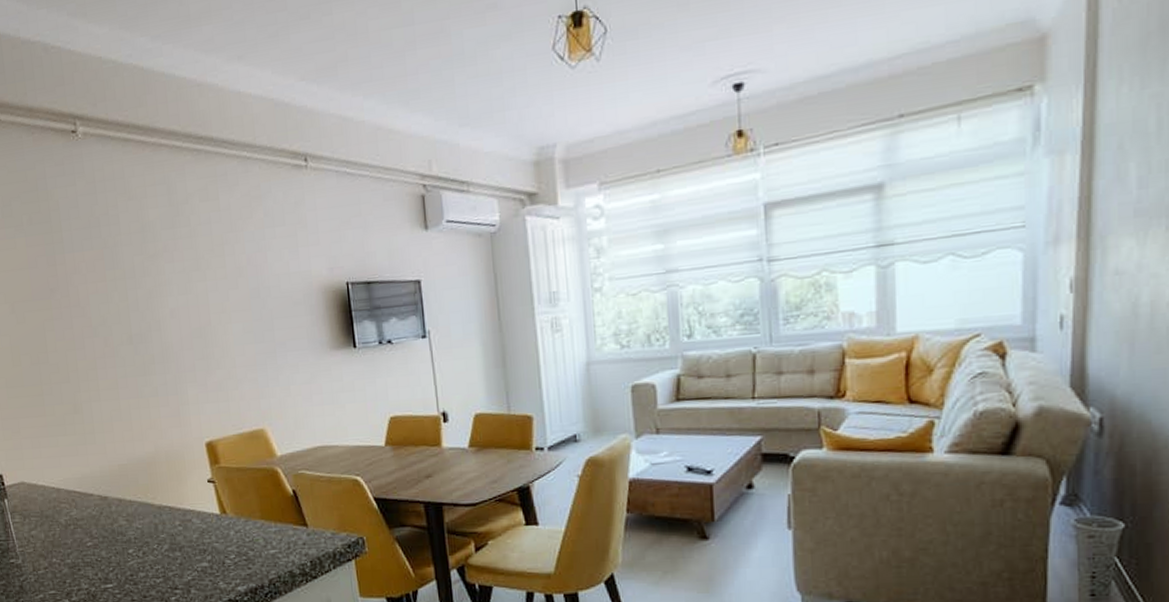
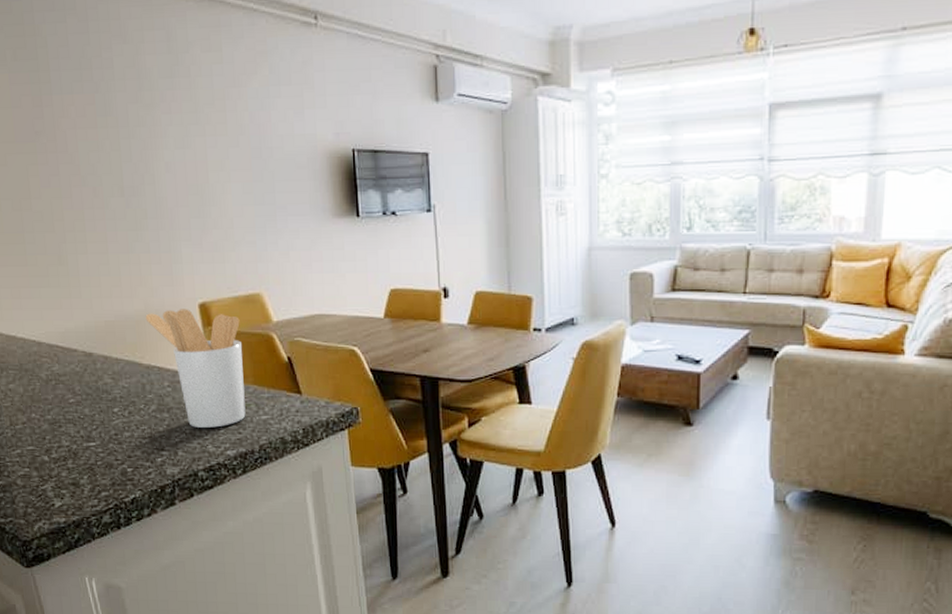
utensil holder: none [155,448,255,565] -> present [145,309,246,428]

